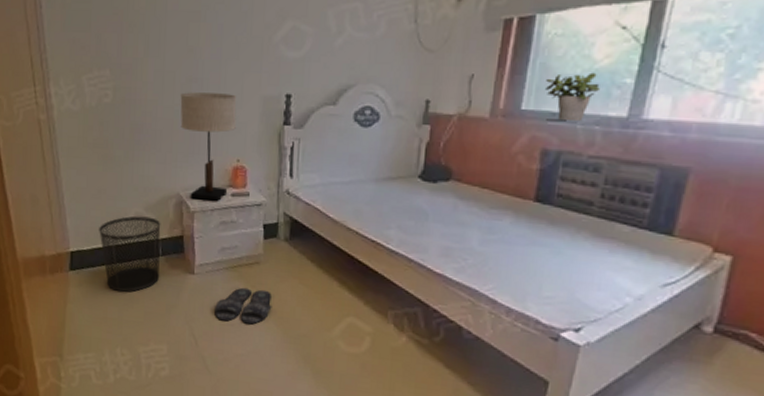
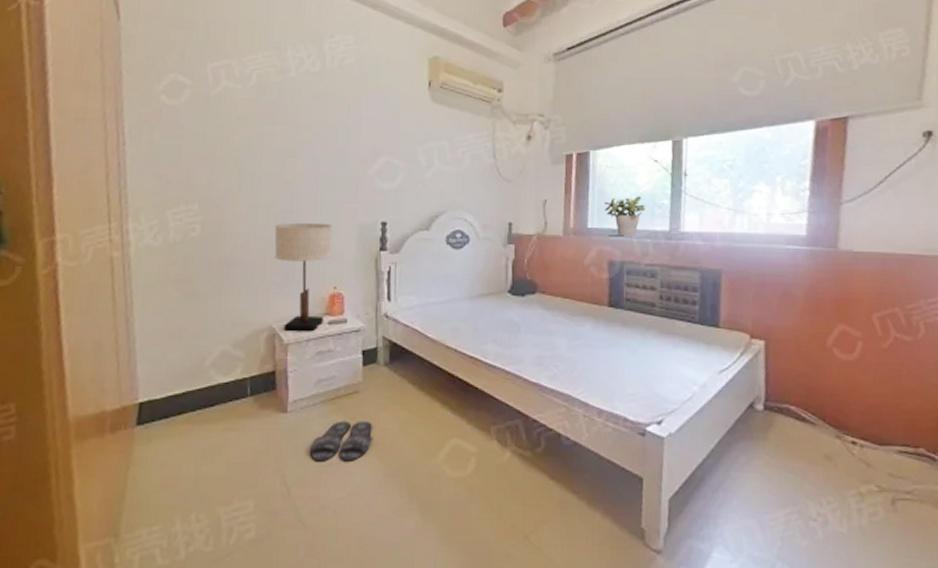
waste bin: present [99,215,161,292] -> none [176,354,251,443]

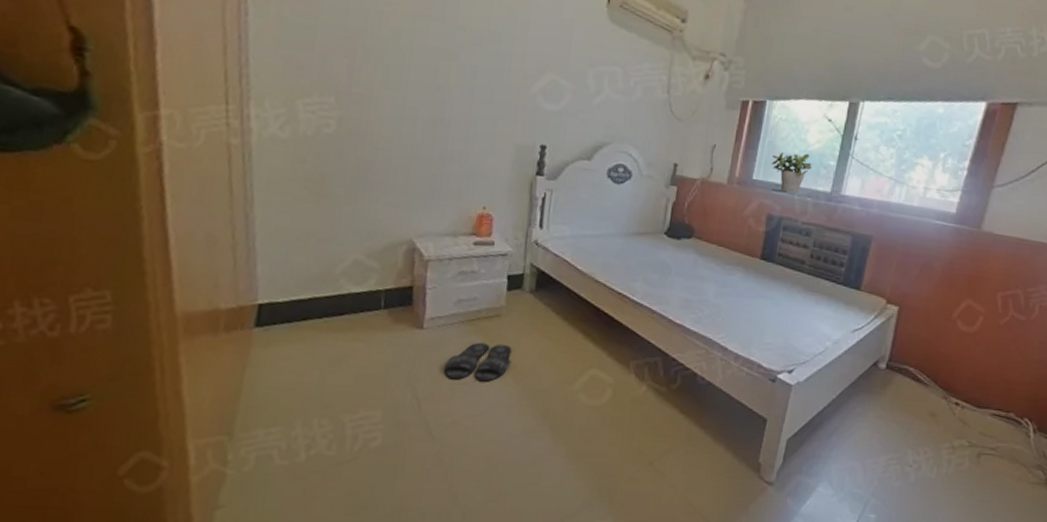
table lamp: present [274,223,333,332] -> none [419,131,487,251]

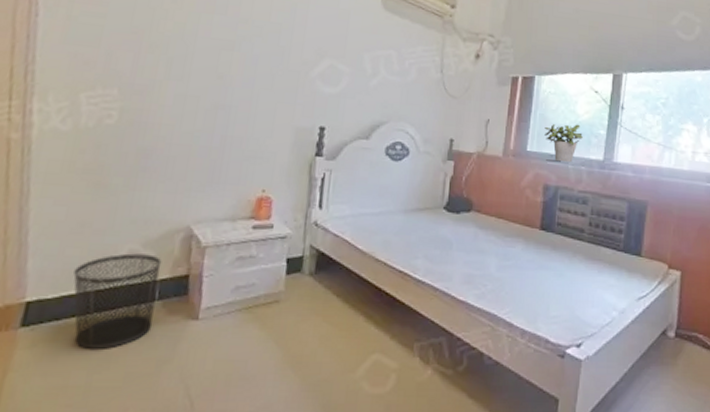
waste bin: none [302,263,386,351] -> present [73,253,162,349]
slippers: present [444,342,512,382] -> none [219,331,291,374]

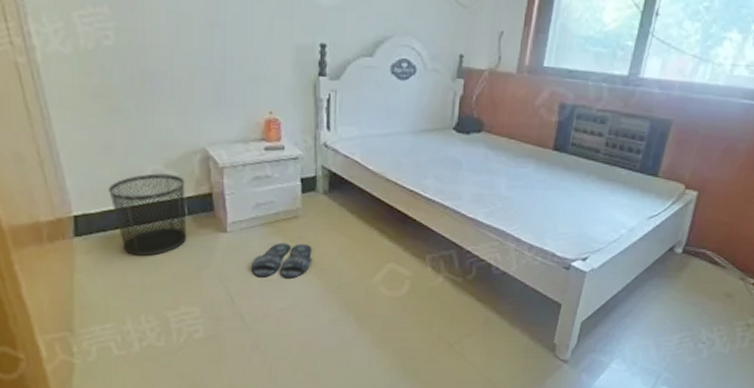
slippers: none [219,331,291,374] -> present [252,242,313,279]
potted plant: present [544,124,583,163] -> none [564,34,608,79]

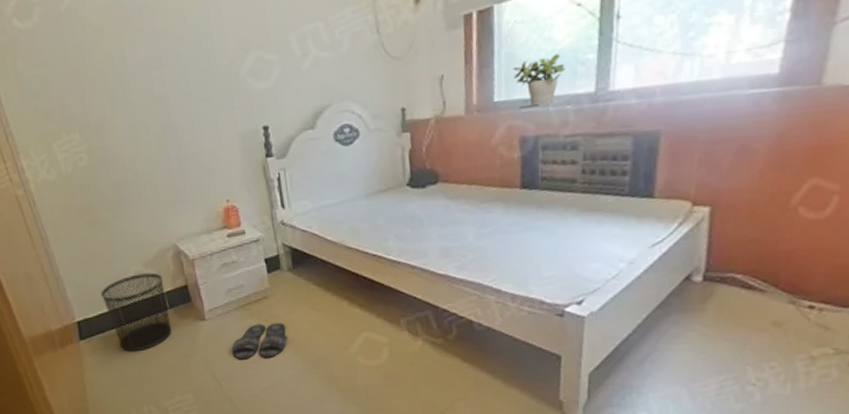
potted plant: none [564,34,608,79] -> present [514,53,565,107]

